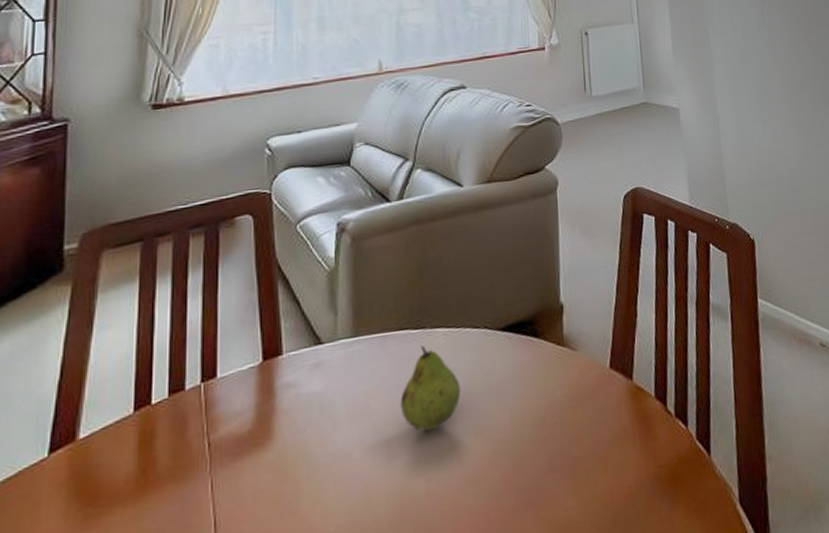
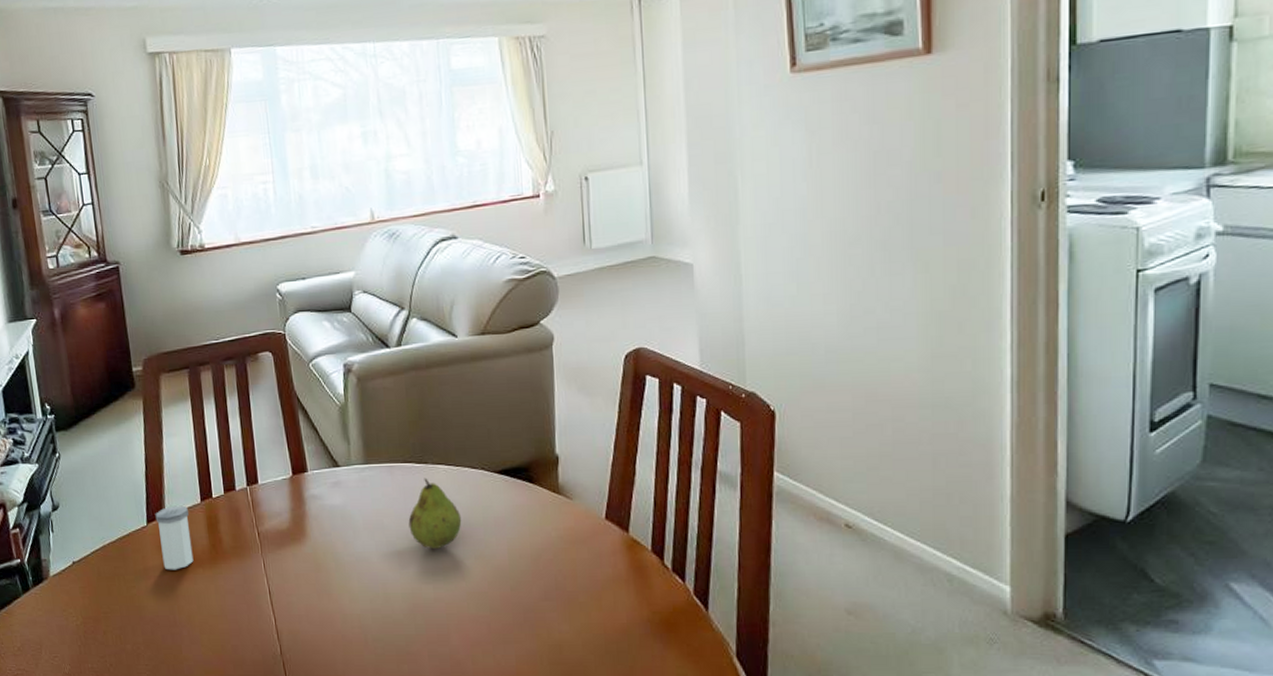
salt shaker: none [63,420,113,518] -> present [155,505,194,570]

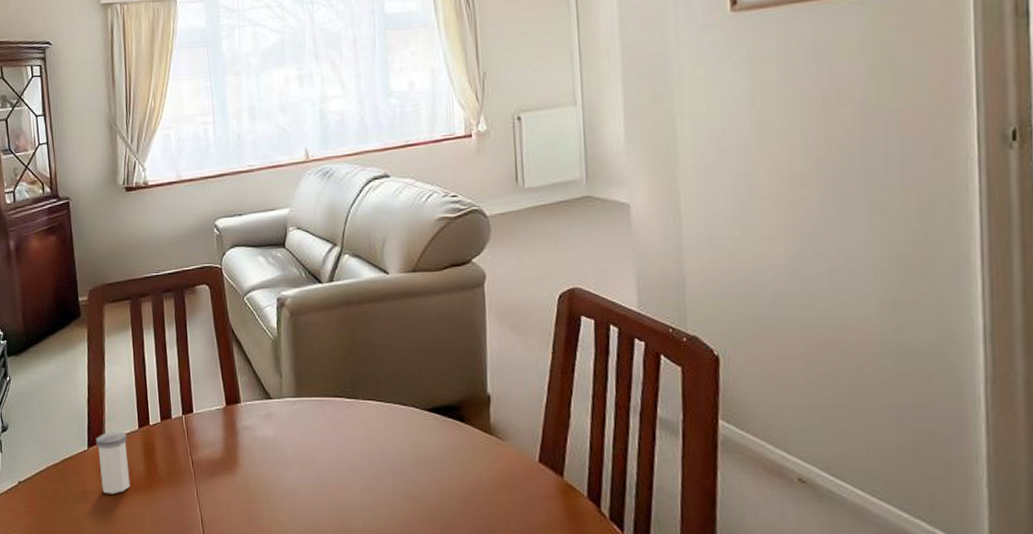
fruit: present [408,478,462,550] -> none [338,413,392,486]

